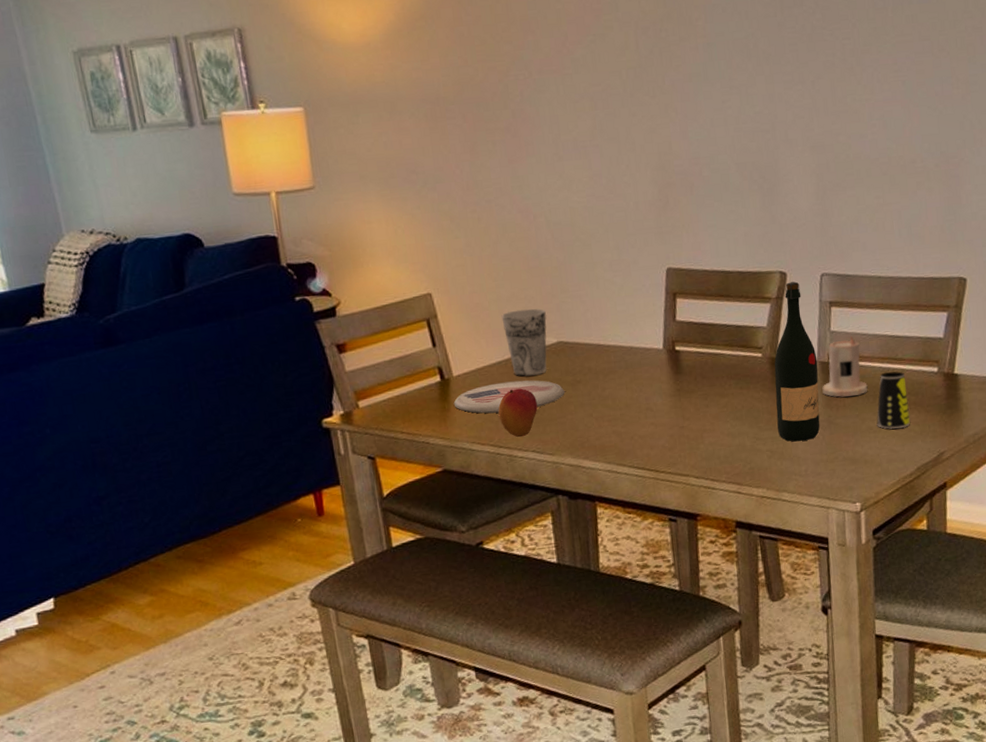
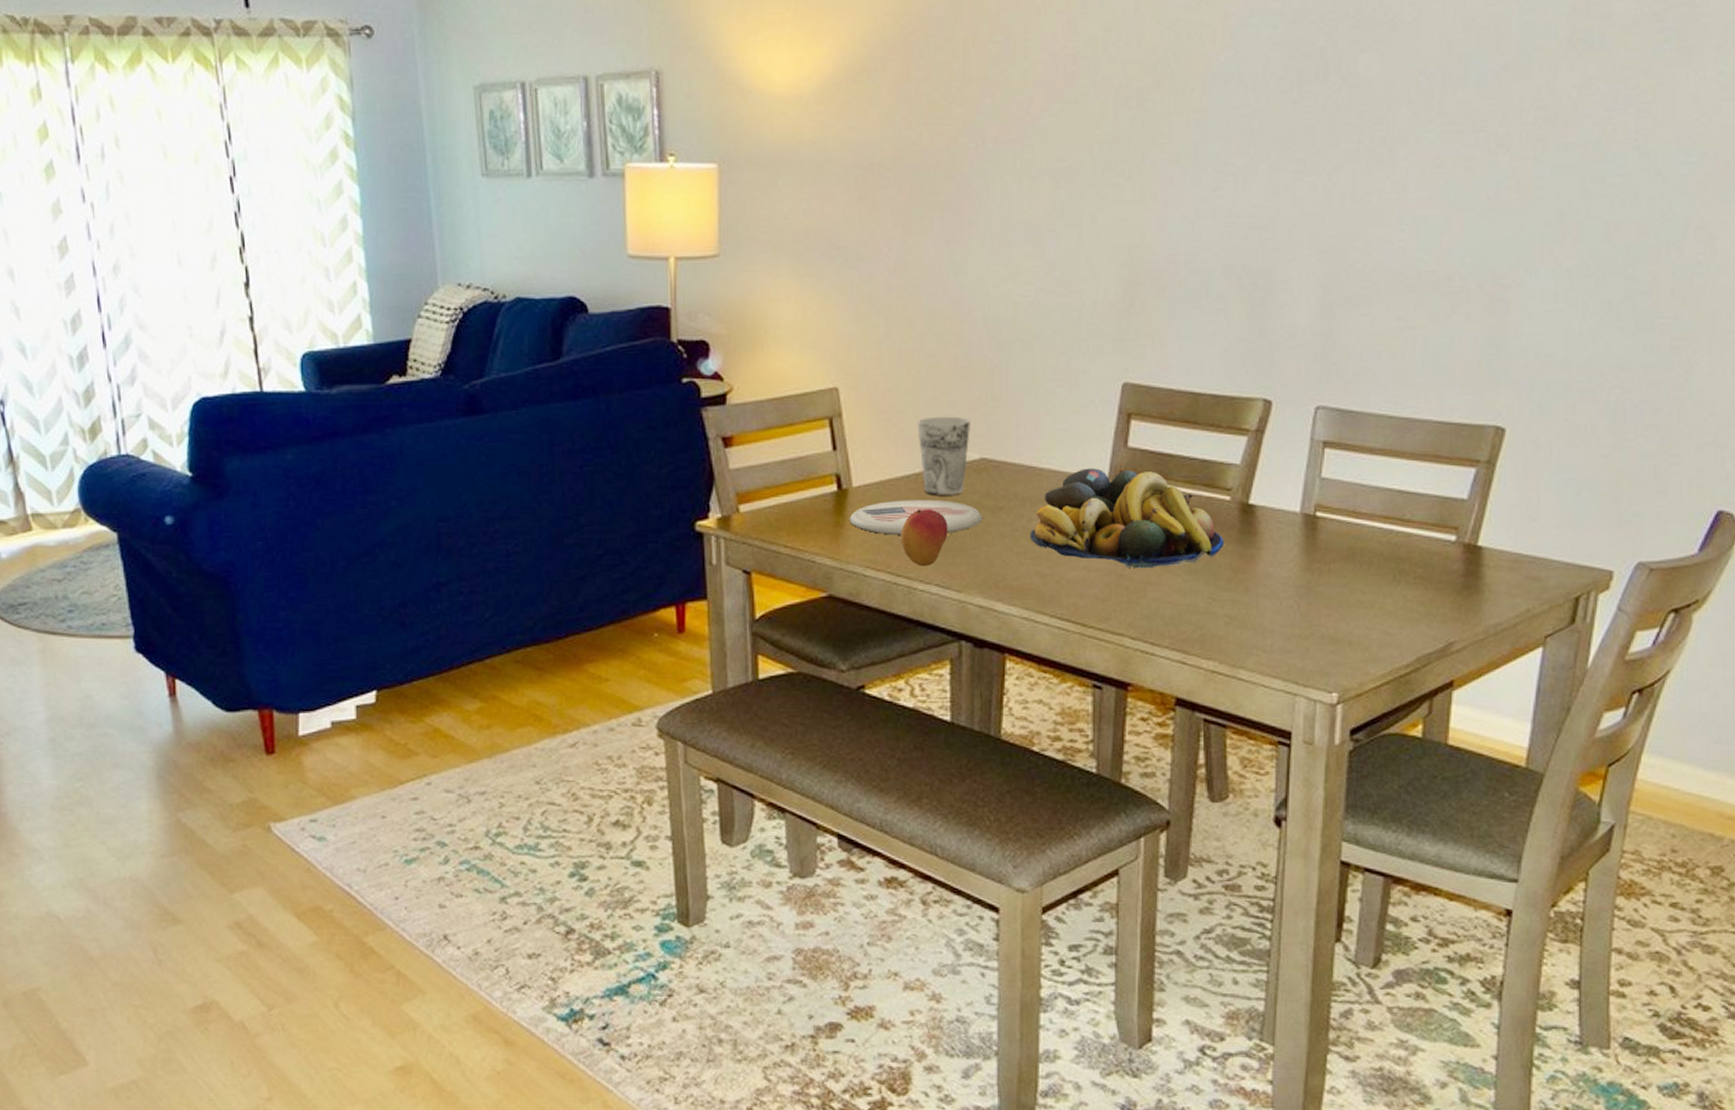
fruit bowl: none [605,339,760,420] -> present [1030,468,1223,569]
wine bottle: present [774,281,820,442] -> none [1241,413,1300,608]
candle: present [822,335,868,397] -> none [1303,485,1362,560]
cup: present [876,371,910,429] -> none [1369,534,1414,606]

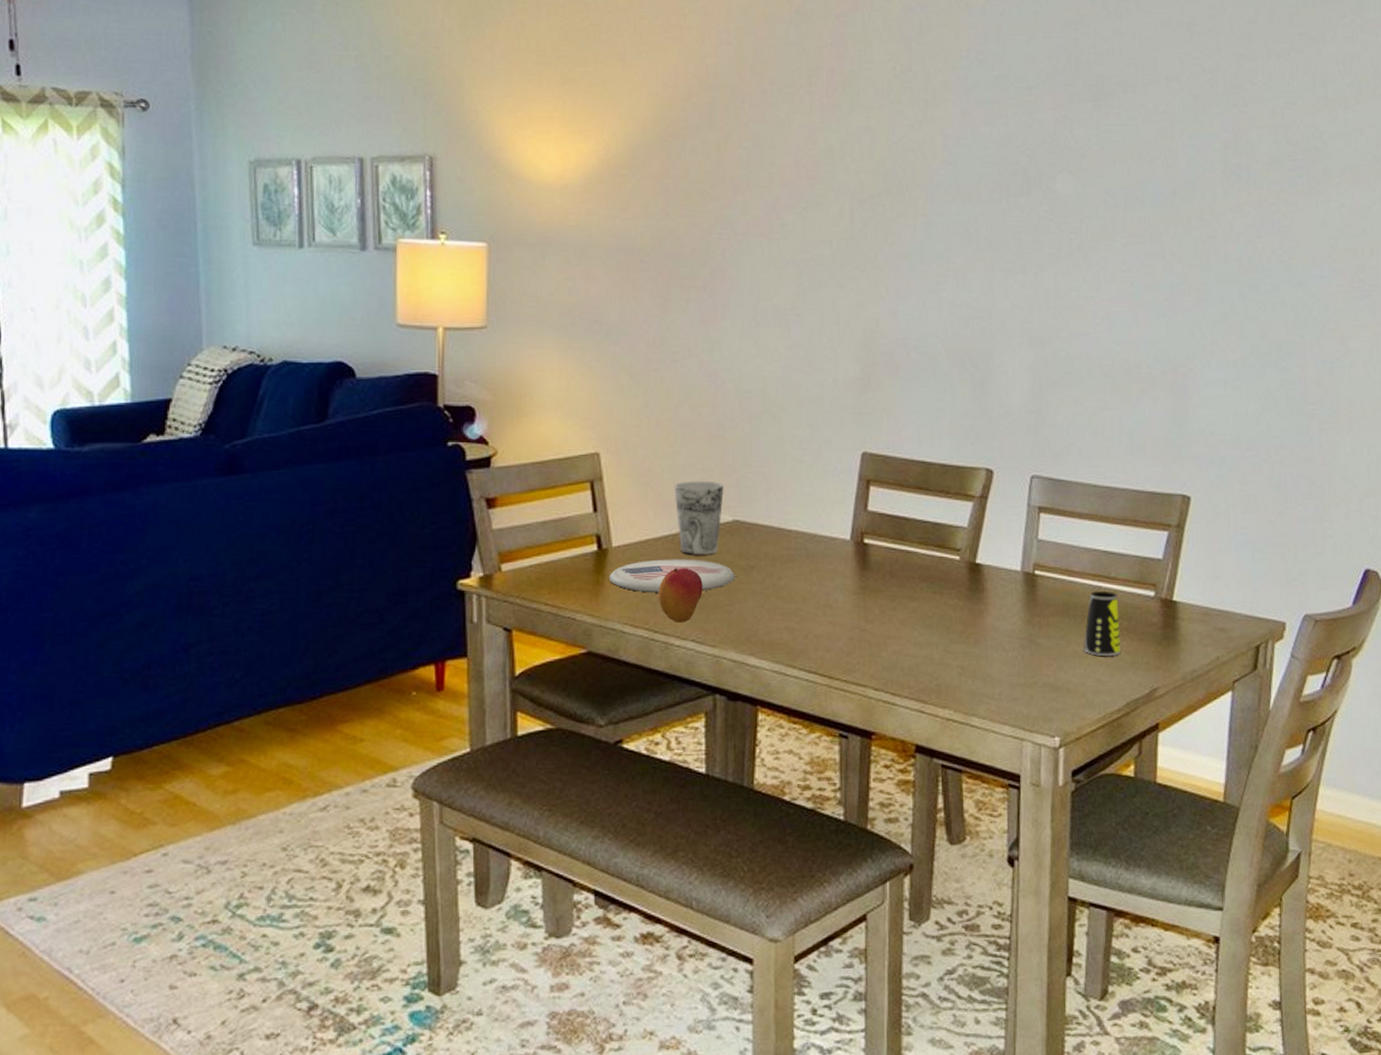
fruit bowl: present [1030,468,1223,569] -> none [779,530,955,624]
cup: none [1369,534,1414,606] -> present [1083,590,1121,656]

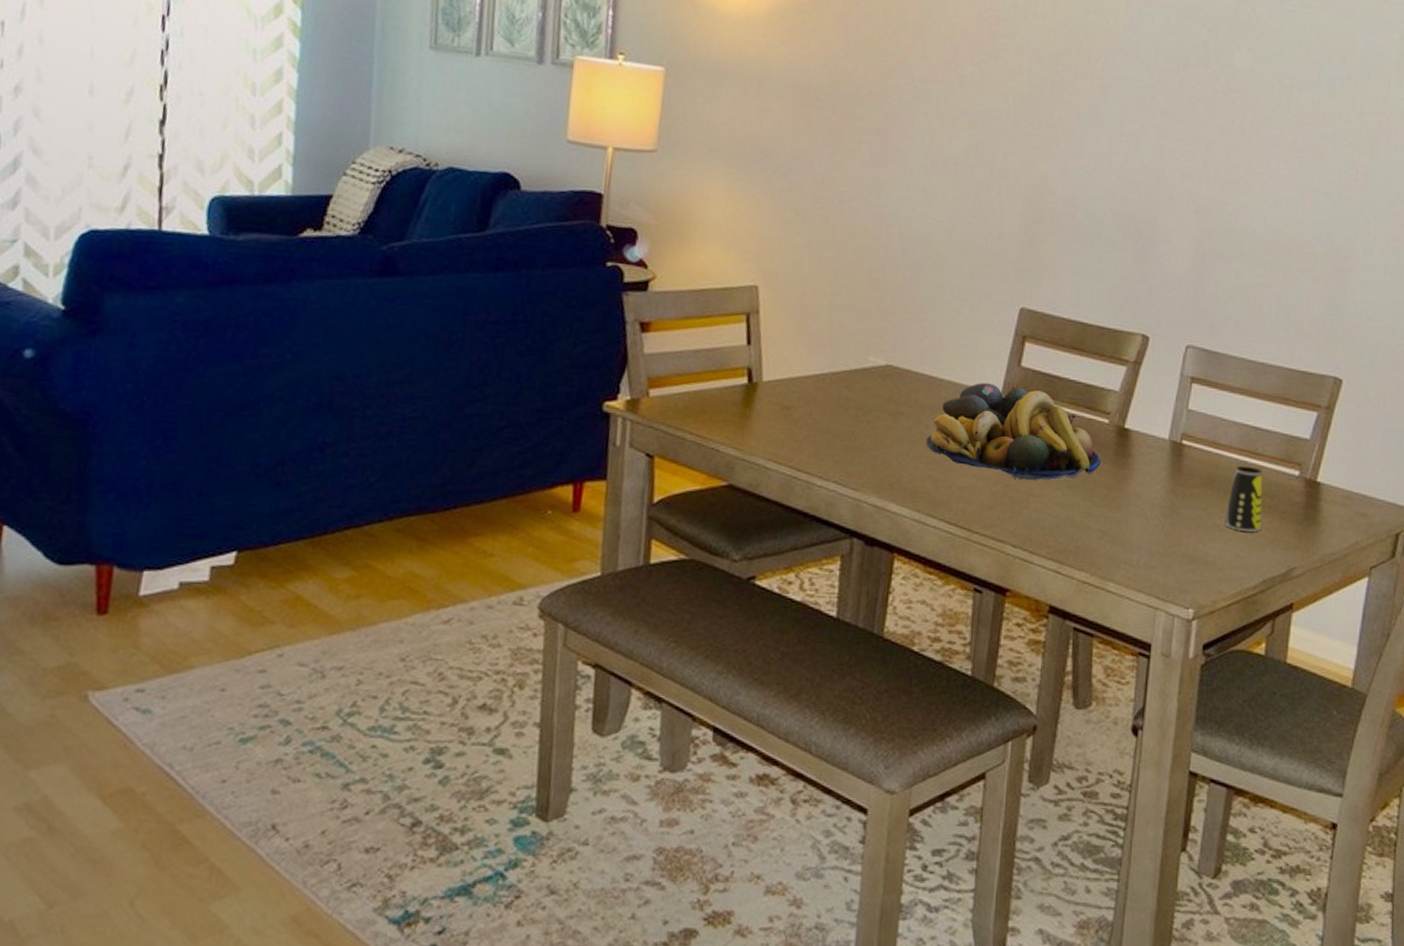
plate: present [608,559,736,593] -> none [756,397,884,433]
fruit: present [658,568,703,623] -> none [804,408,850,464]
cup: present [674,481,724,555] -> none [829,322,880,397]
fruit bowl: none [779,530,955,624] -> present [926,383,1101,481]

